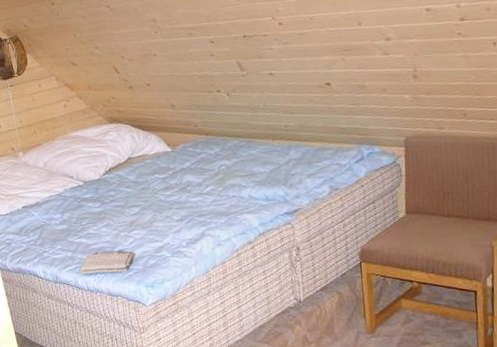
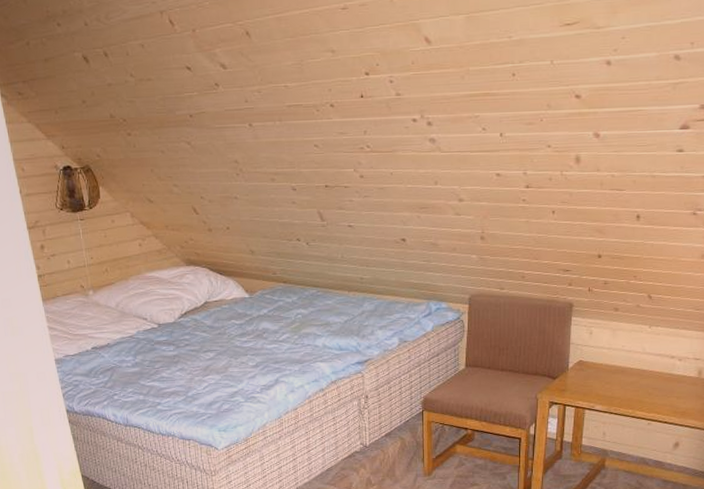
washcloth: present [79,251,133,274] -> none [151,395,207,418]

